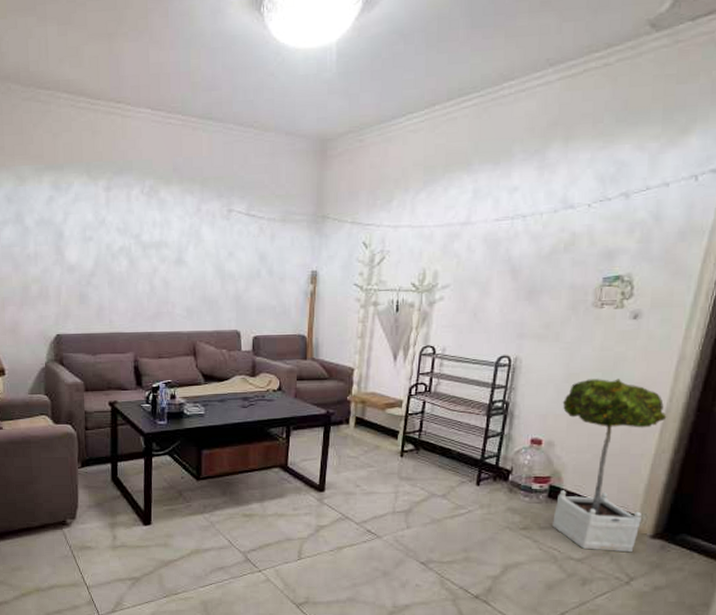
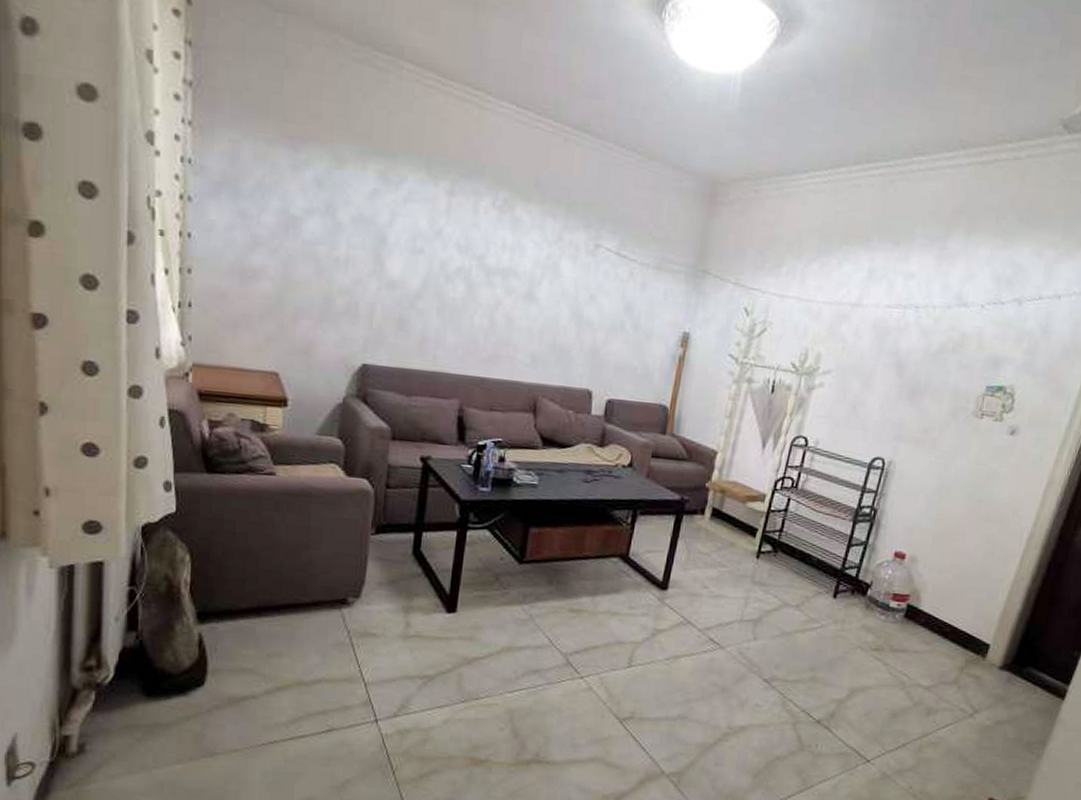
potted tree: present [552,378,667,553] -> none [905,493,1030,683]

